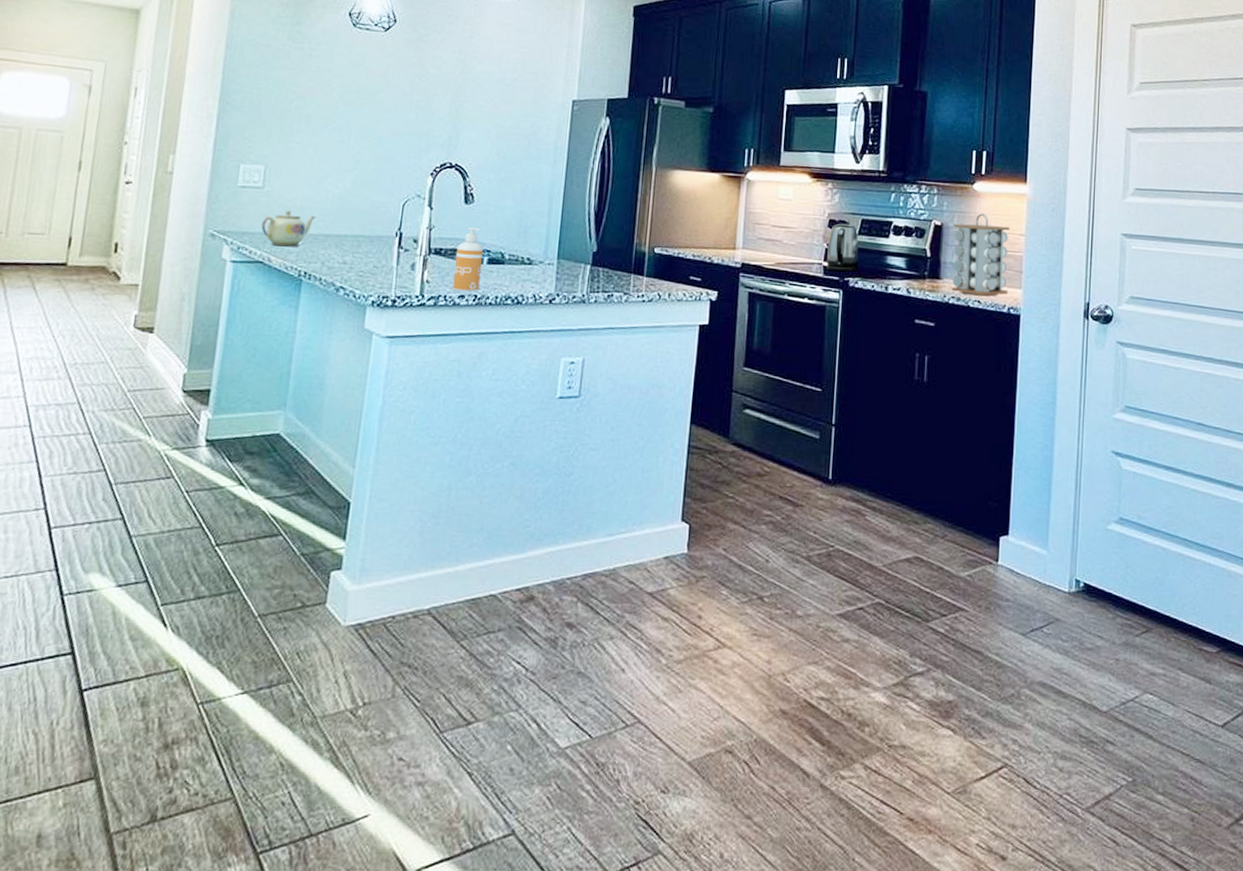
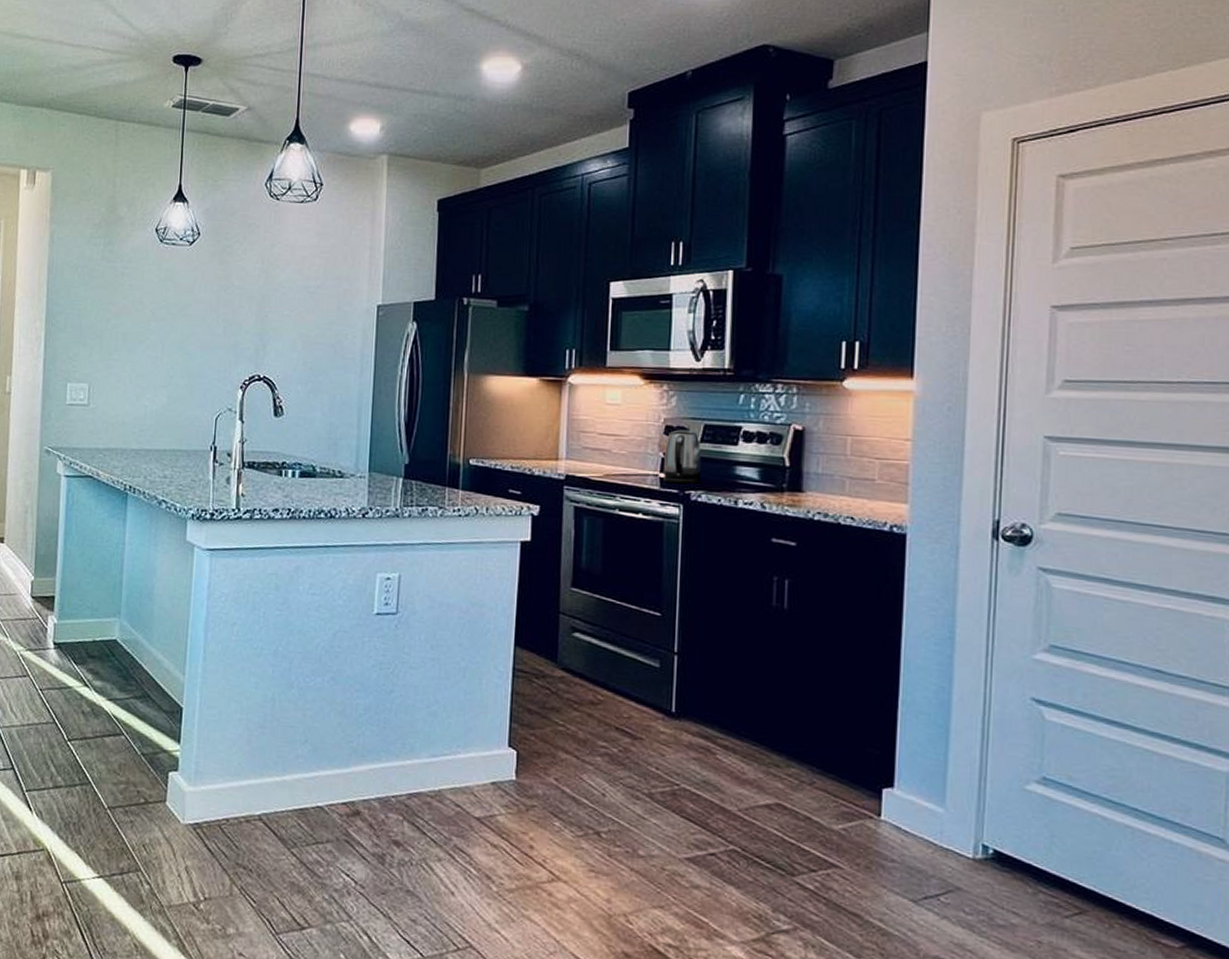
teapot: present [261,210,316,247] -> none [89,426,137,462]
soap dispenser: present [452,227,484,293] -> none [267,440,295,507]
spice rack: present [951,213,1010,297] -> none [816,415,892,513]

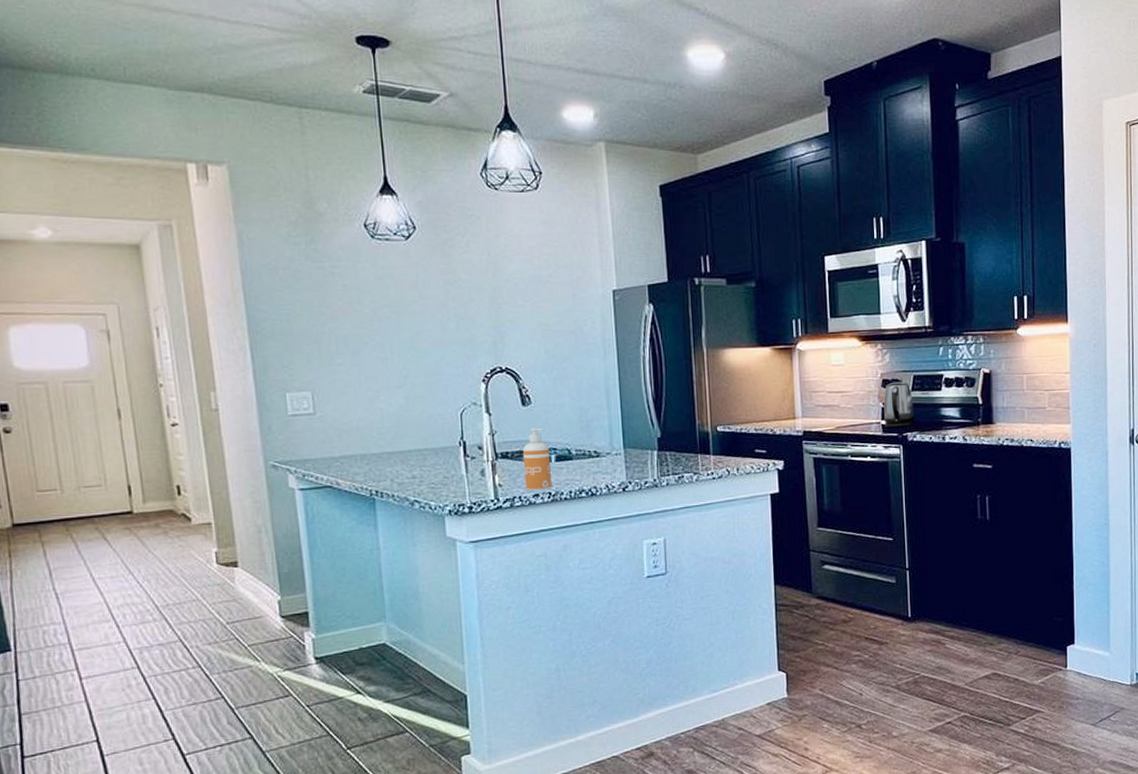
soap dispenser: none [267,440,295,507] -> present [522,427,553,492]

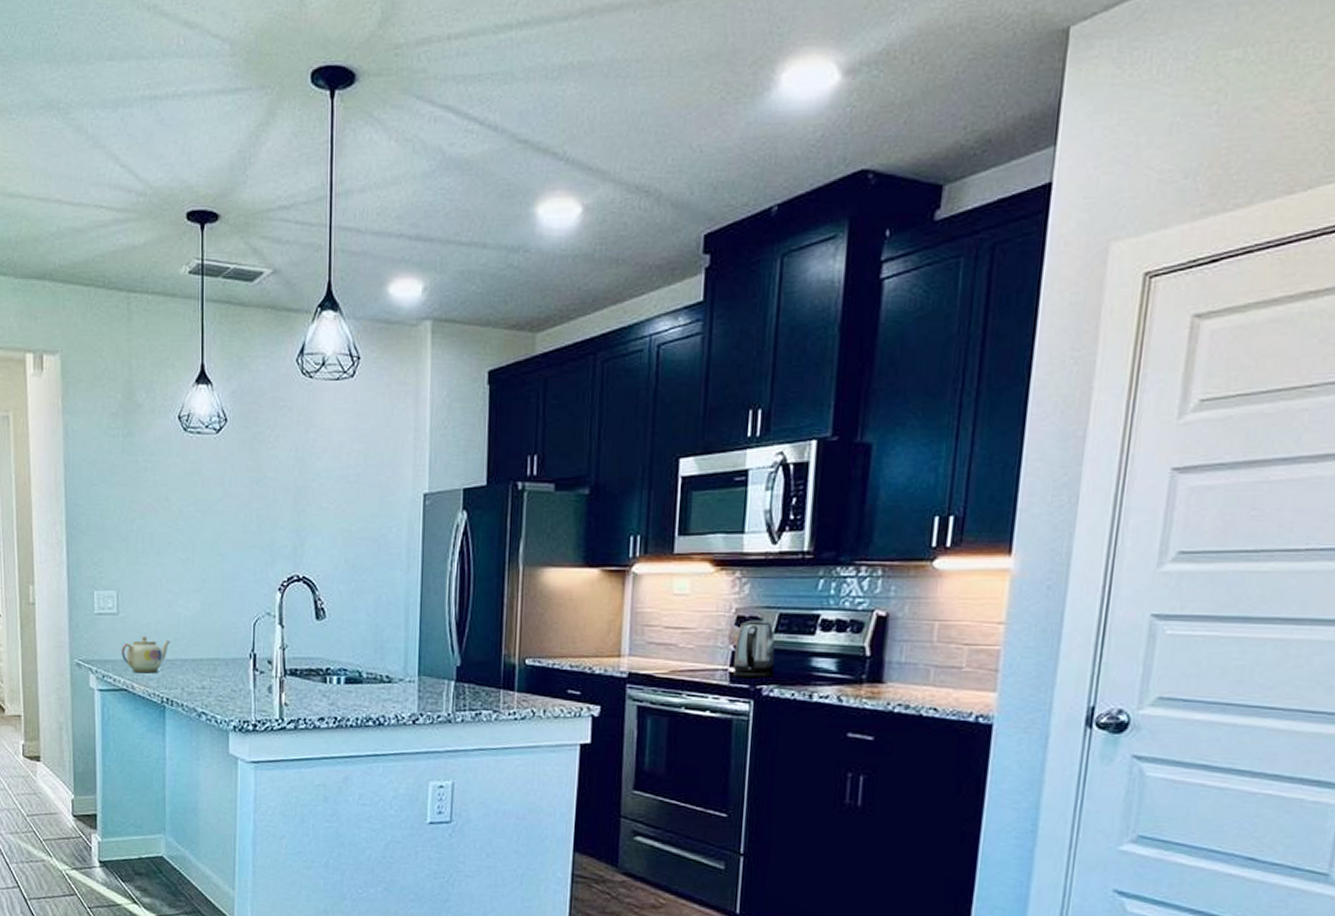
teapot: none [322,433,376,469] -> present [121,636,171,674]
soap dispenser: present [522,427,553,492] -> none [311,644,340,715]

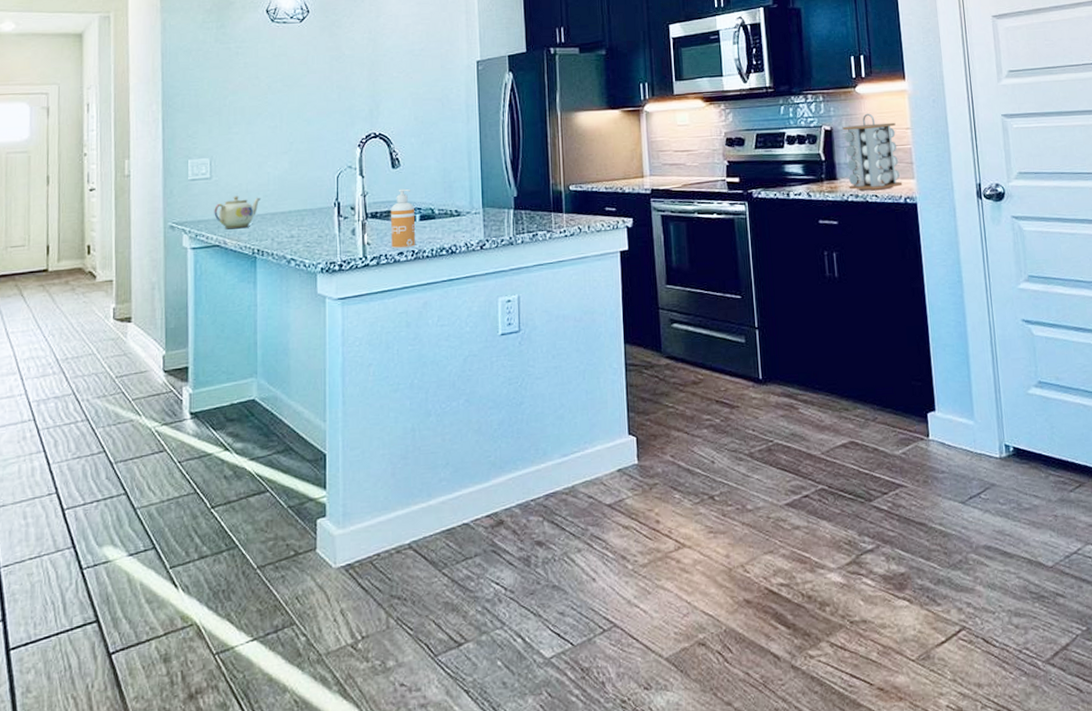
soap dispenser: none [311,644,340,715] -> present [390,188,416,250]
kettle: present [732,620,775,678] -> none [728,140,760,185]
spice rack: none [897,598,984,703] -> present [842,113,903,191]

